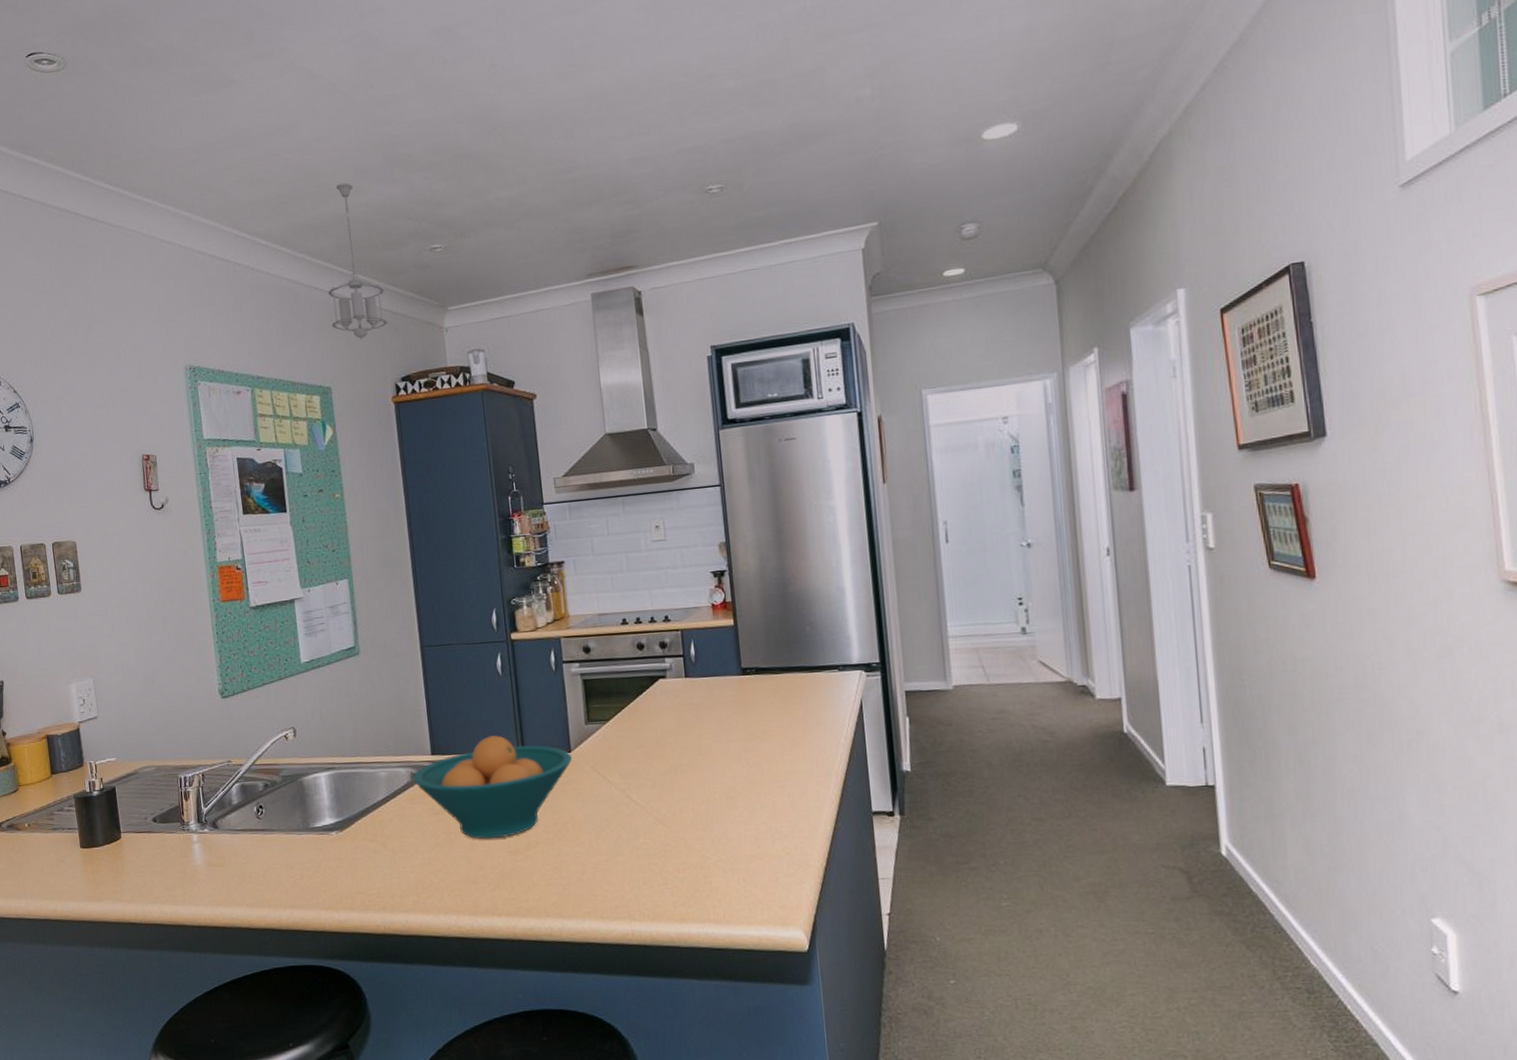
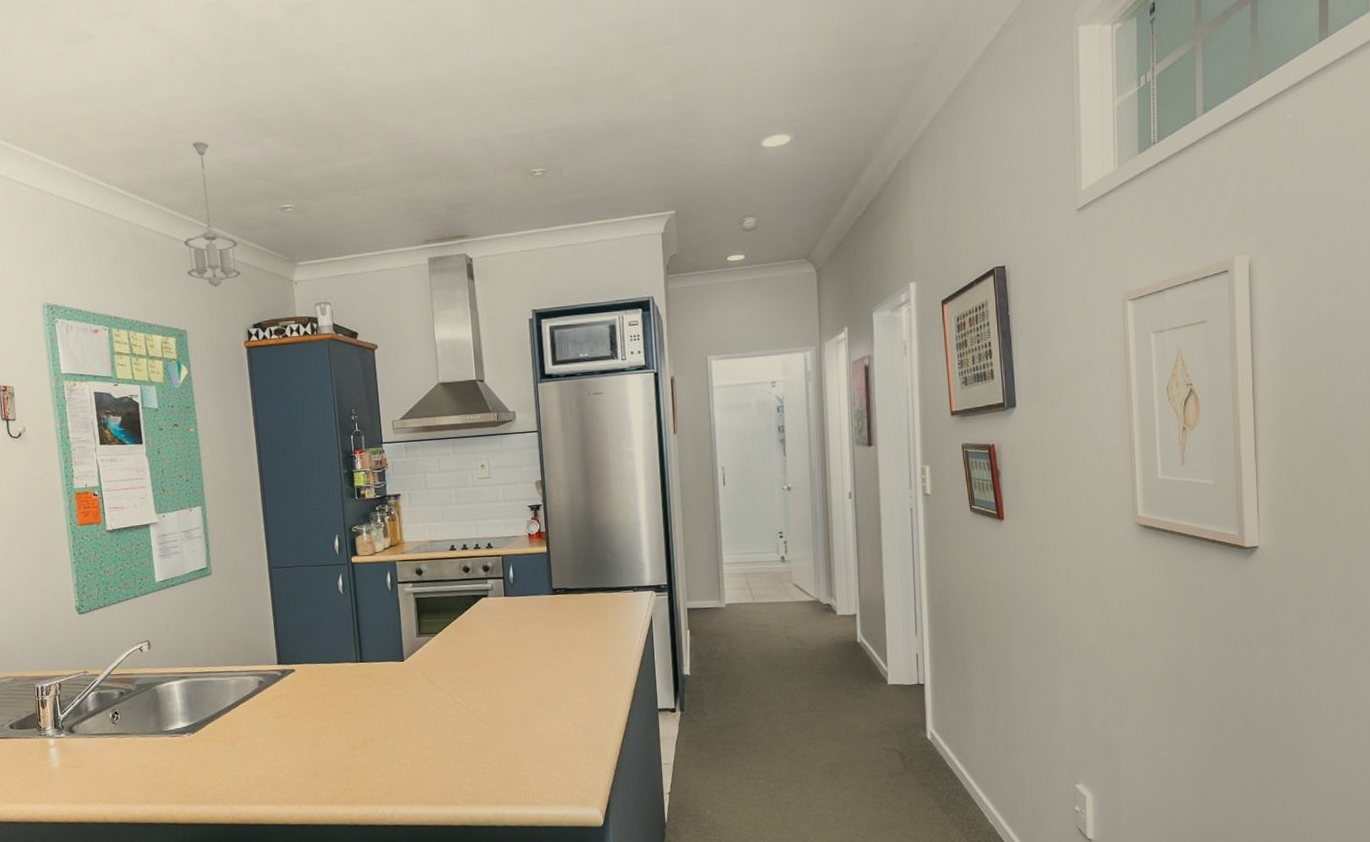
fruit bowl: present [412,735,573,839] -> none [260,647,405,738]

